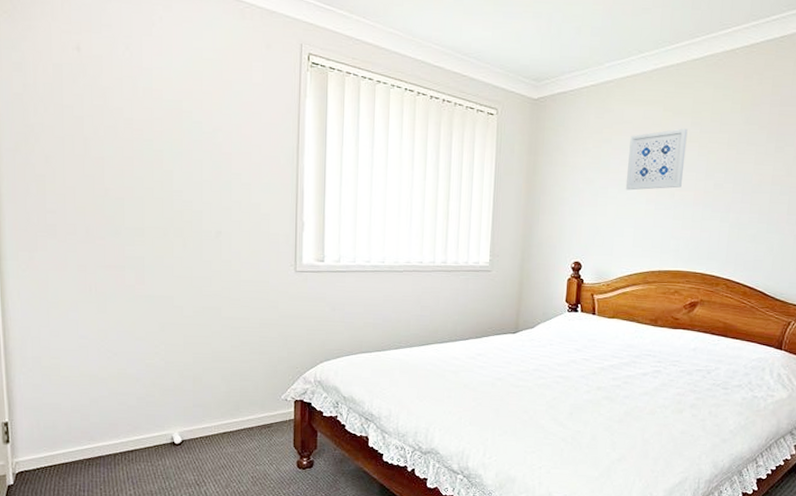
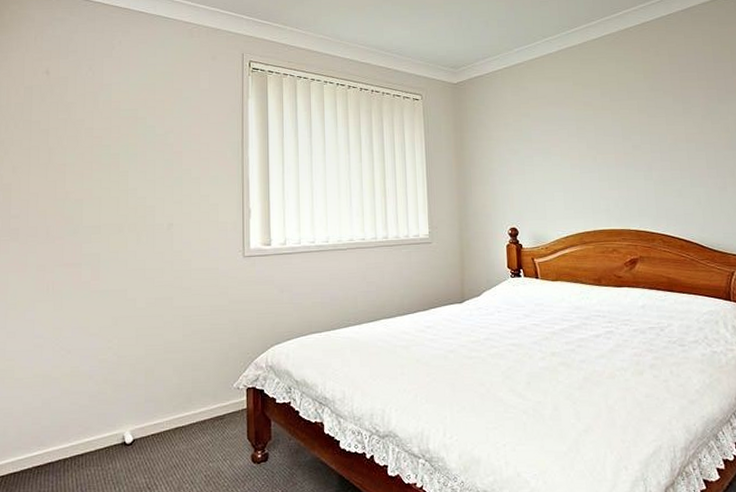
wall art: present [625,128,688,191] -> none [547,99,602,158]

